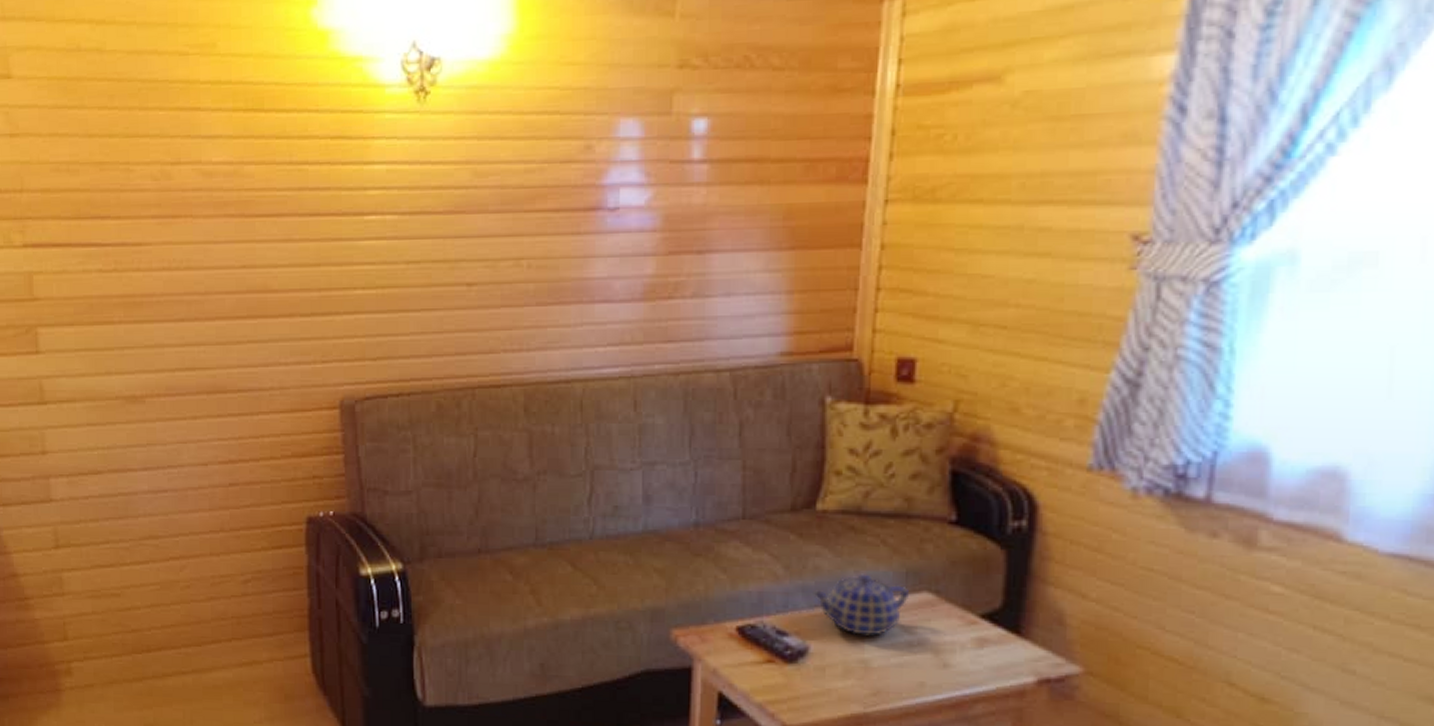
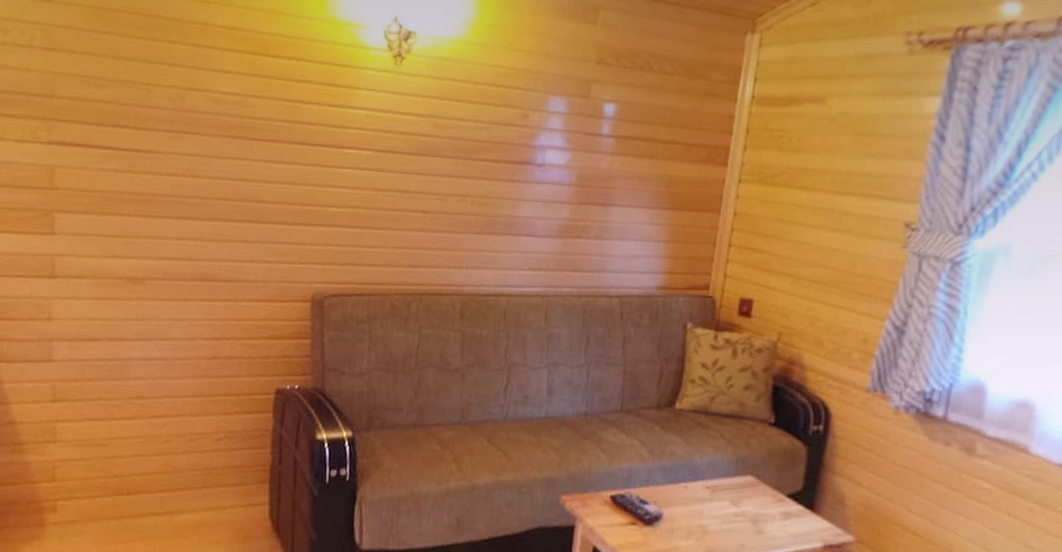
teapot: present [813,574,909,636] -> none [668,459,738,507]

